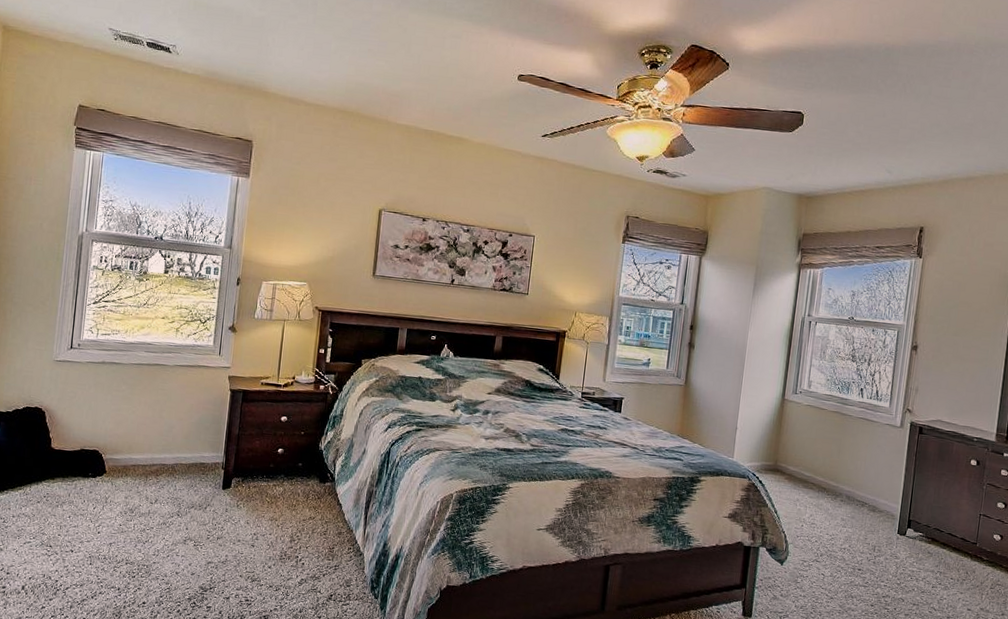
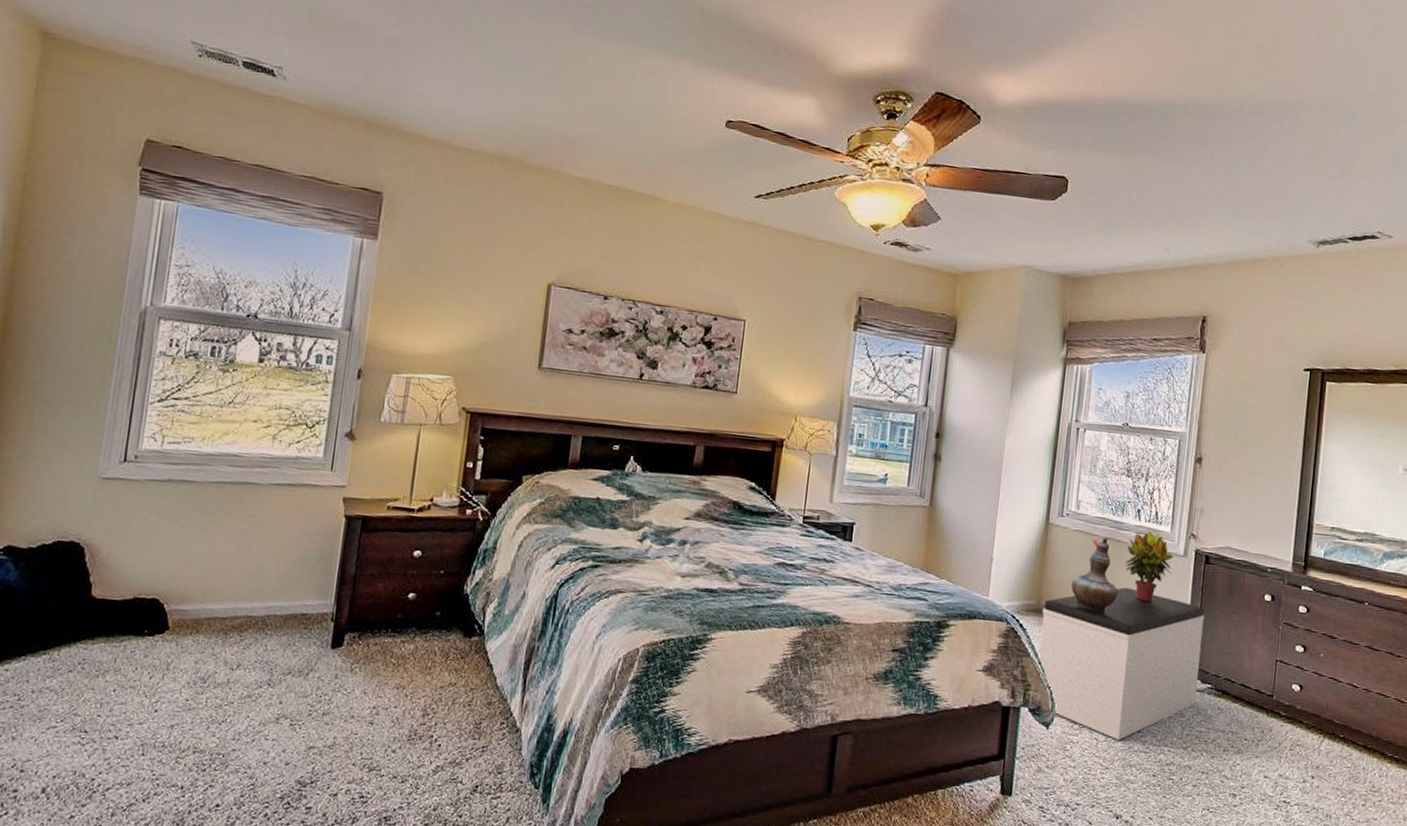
bench: none [774,452,918,576] -> present [1037,587,1205,740]
decorative vase: none [803,410,843,474] -> present [1071,535,1118,614]
potted plant: none [849,406,892,465] -> present [1125,531,1174,602]

